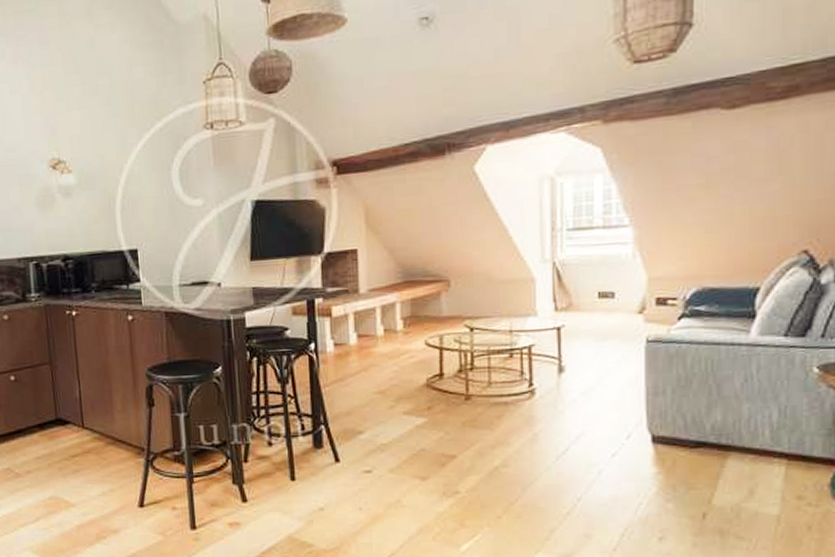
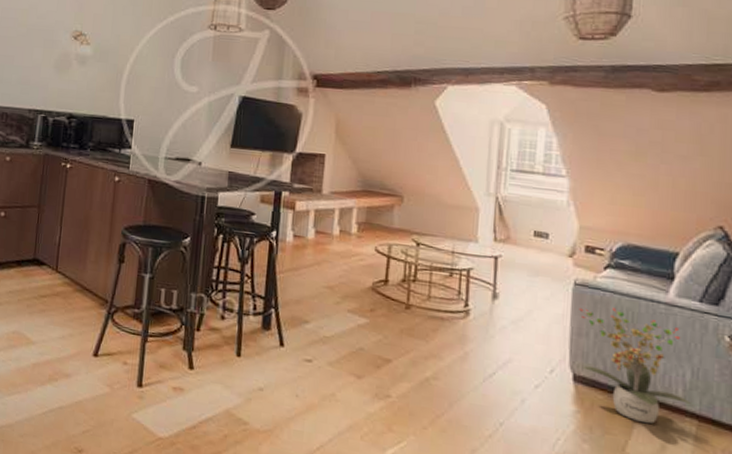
potted plant: none [653,359,779,472] -> present [579,307,691,424]

